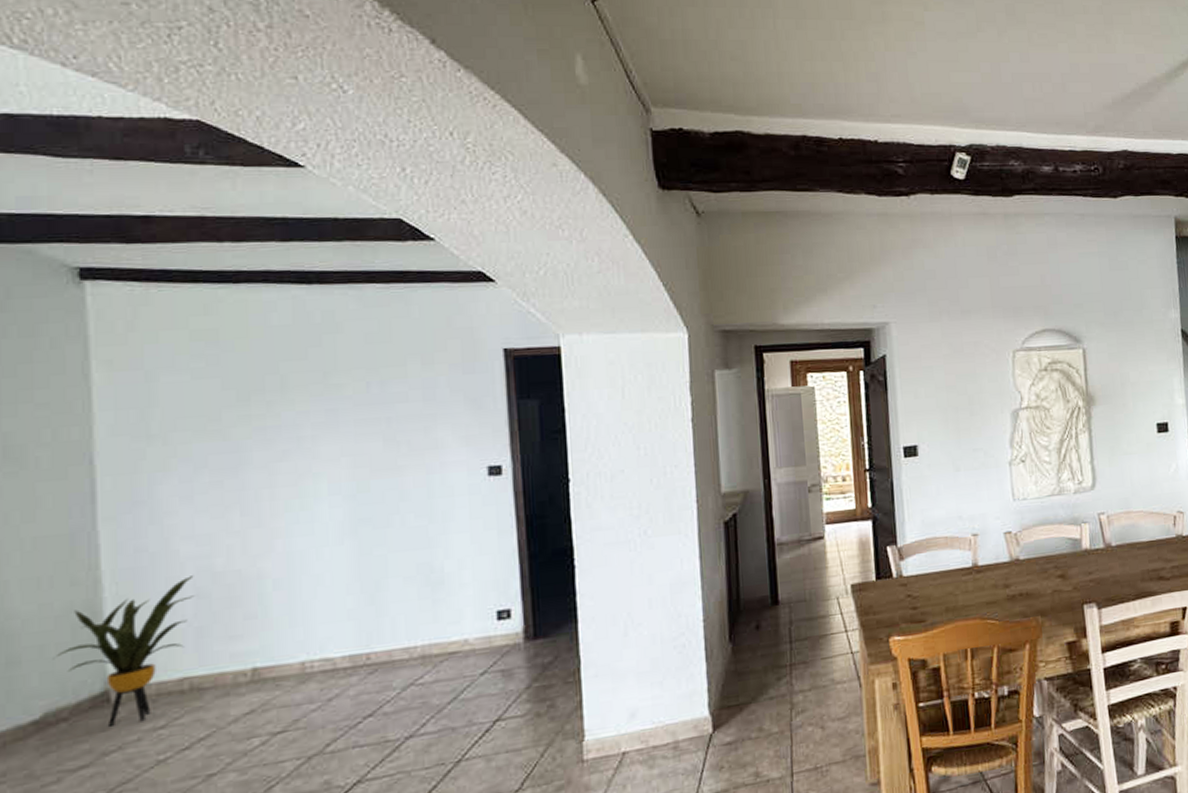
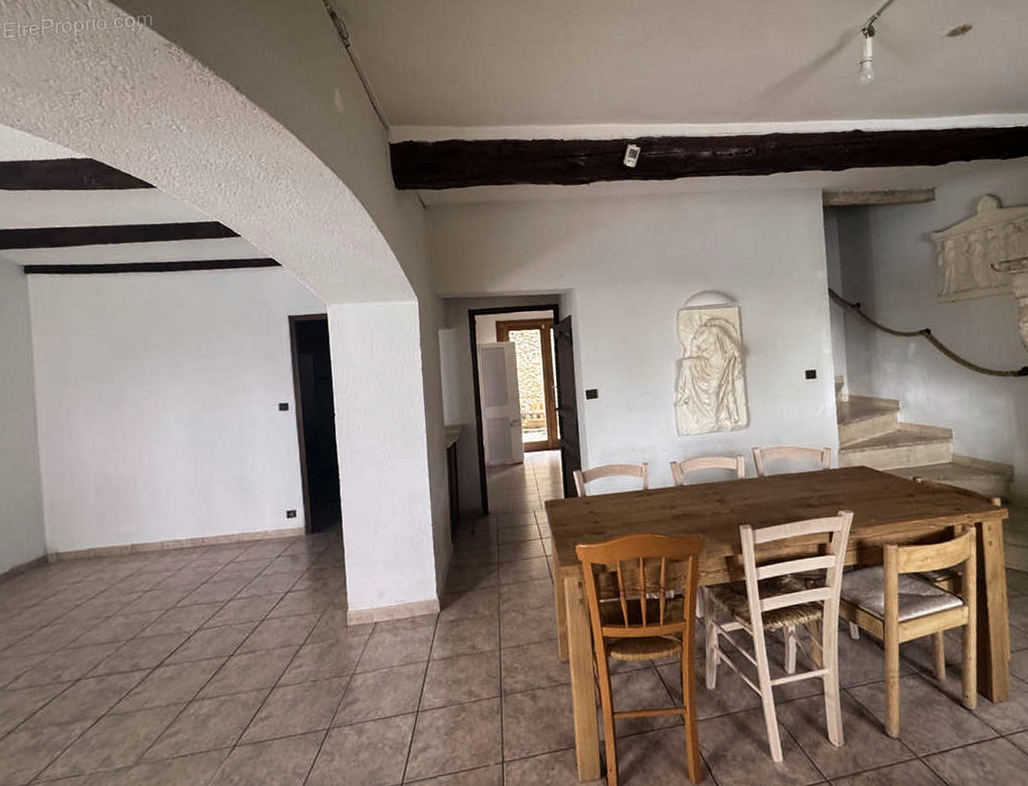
house plant: present [57,575,195,726] -> none [17,478,96,579]

